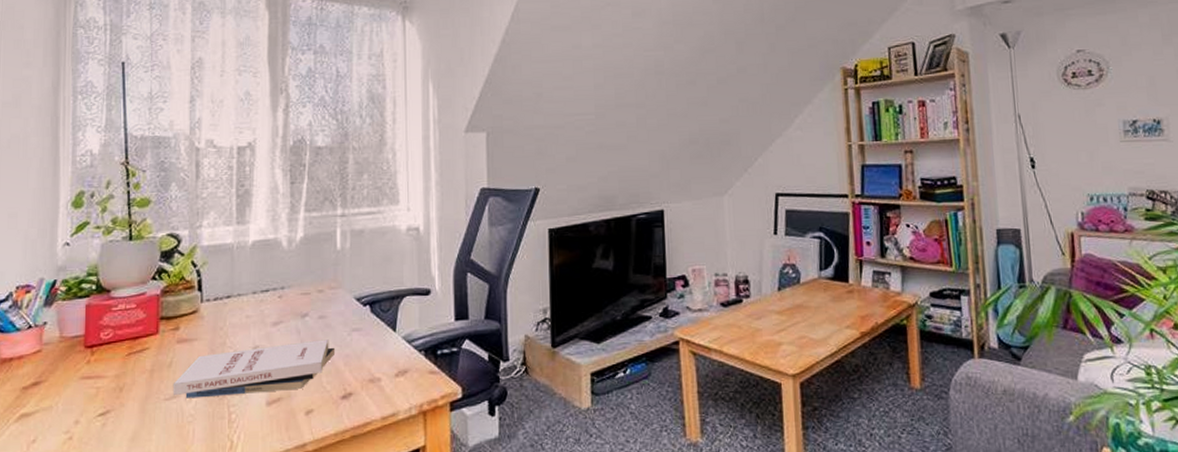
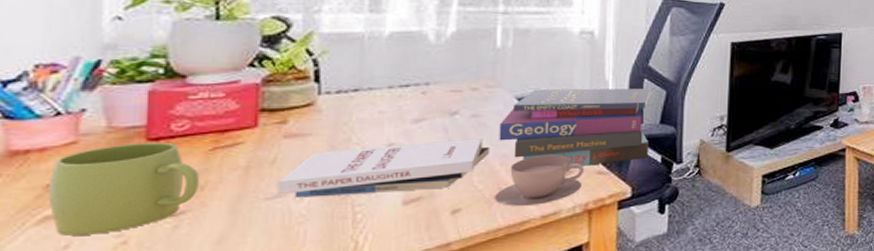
mug: none [23,349,120,431] -> present [48,142,200,236]
teacup: none [341,354,417,408] -> present [495,155,584,207]
books: none [342,283,476,365] -> present [499,88,652,166]

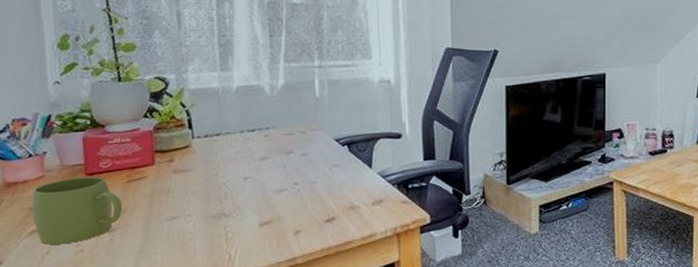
books: present [276,138,491,198] -> none [172,173,319,220]
teacup: present [495,155,584,207] -> none [325,187,391,230]
books: present [499,88,652,166] -> none [323,129,442,196]

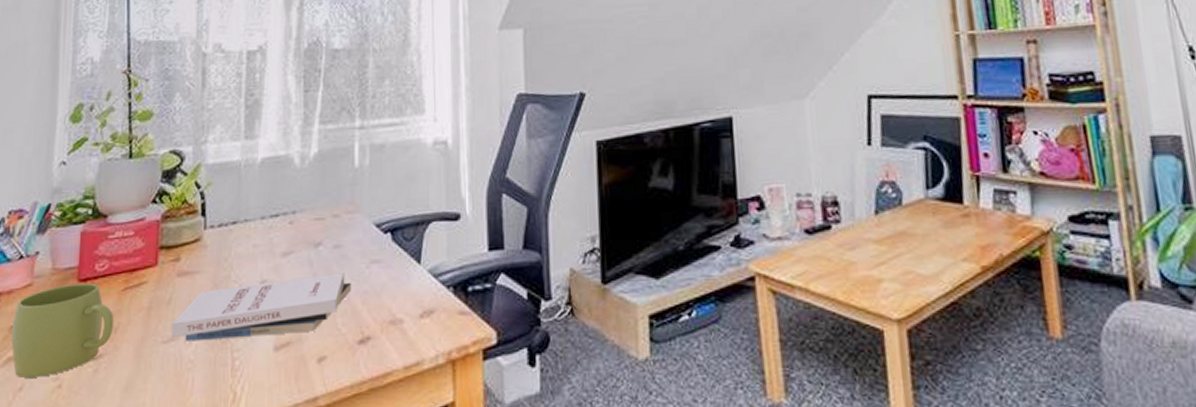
books: none [172,173,319,220] -> present [171,273,352,341]

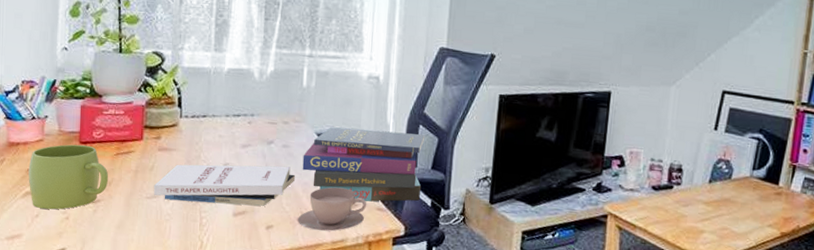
teacup: none [358,291,444,355] -> present [298,187,366,232]
books: none [360,206,513,304] -> present [302,127,426,202]

